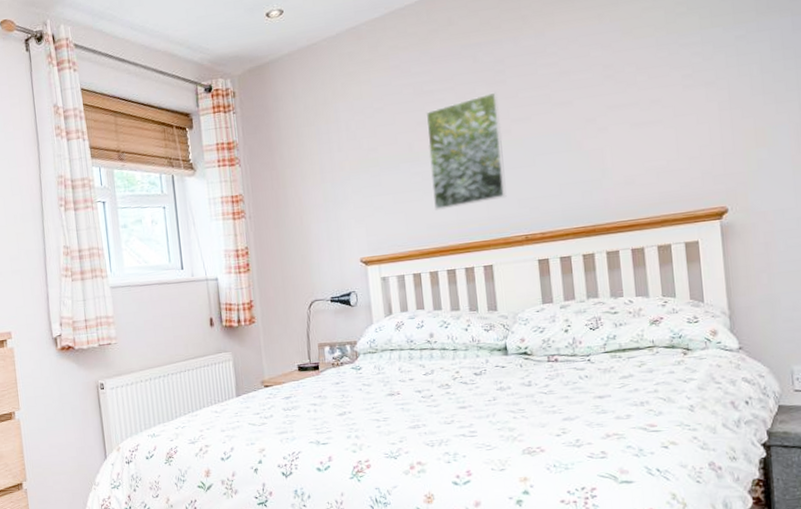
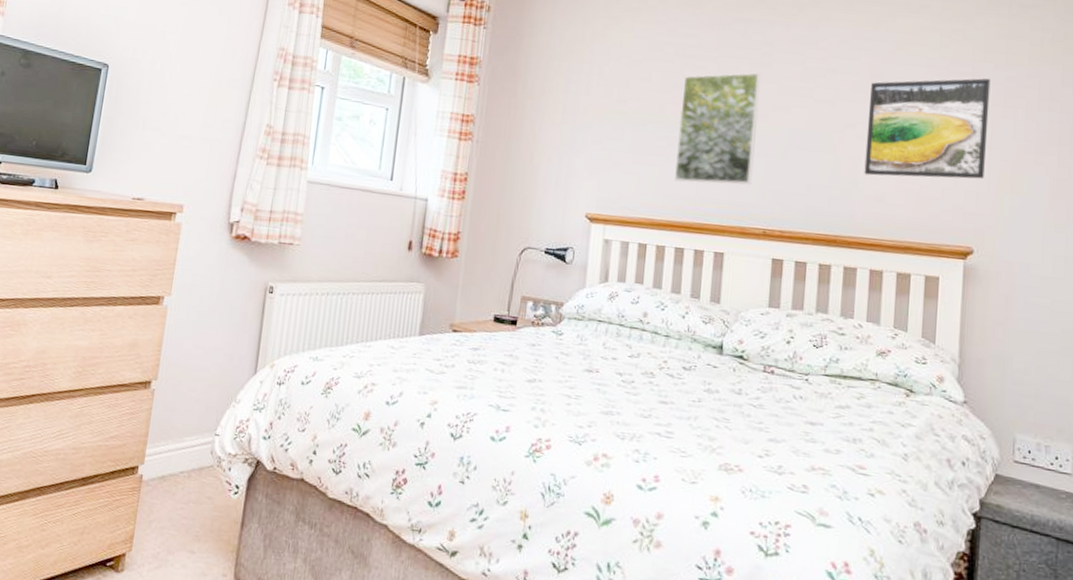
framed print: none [605,42,728,163] -> present [864,78,991,179]

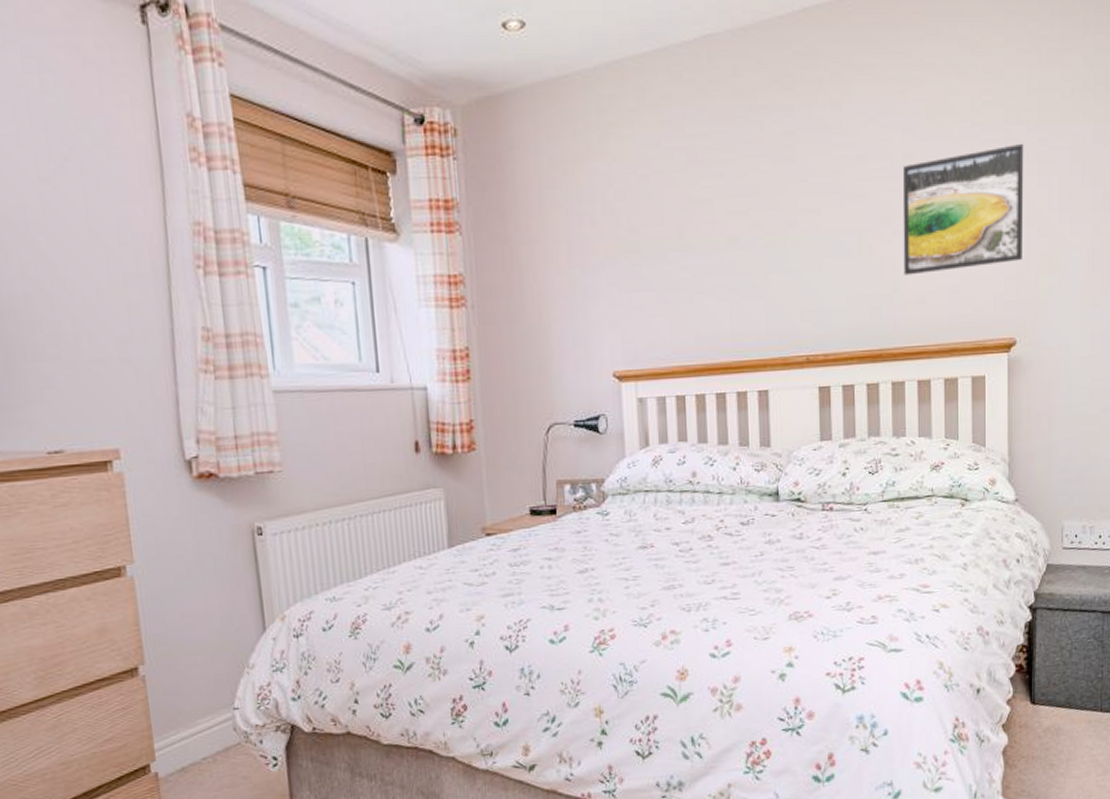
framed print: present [675,72,760,185] -> none [700,172,789,317]

